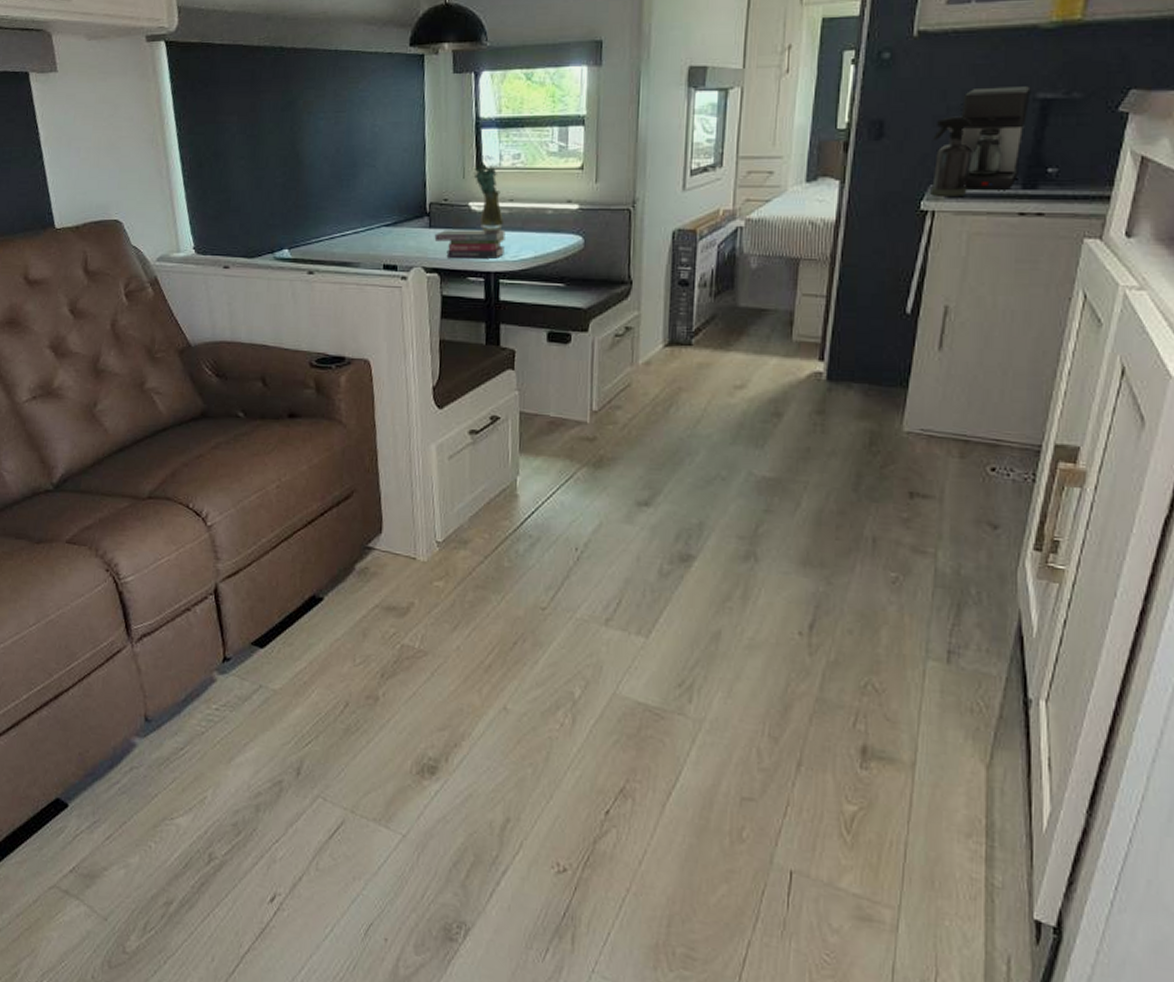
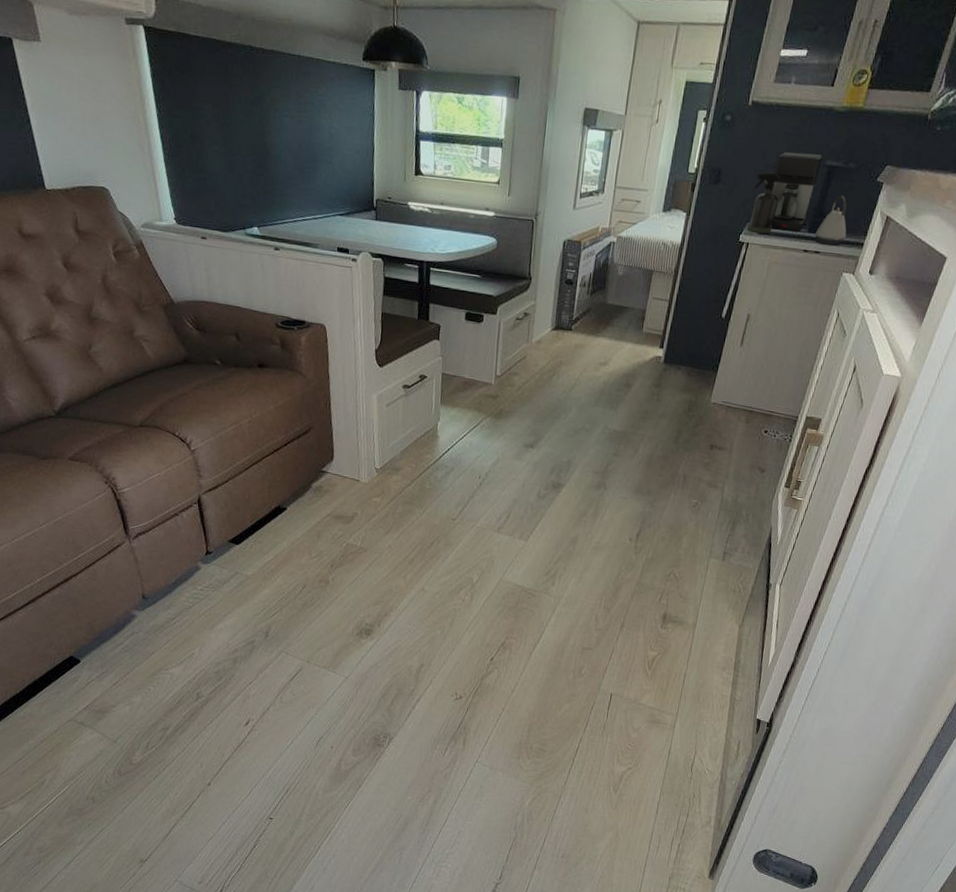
books: present [434,229,506,259] -> none [379,223,437,251]
vase: present [473,164,504,232] -> none [412,170,435,228]
kettle: none [1033,136,1082,203] -> present [815,195,847,246]

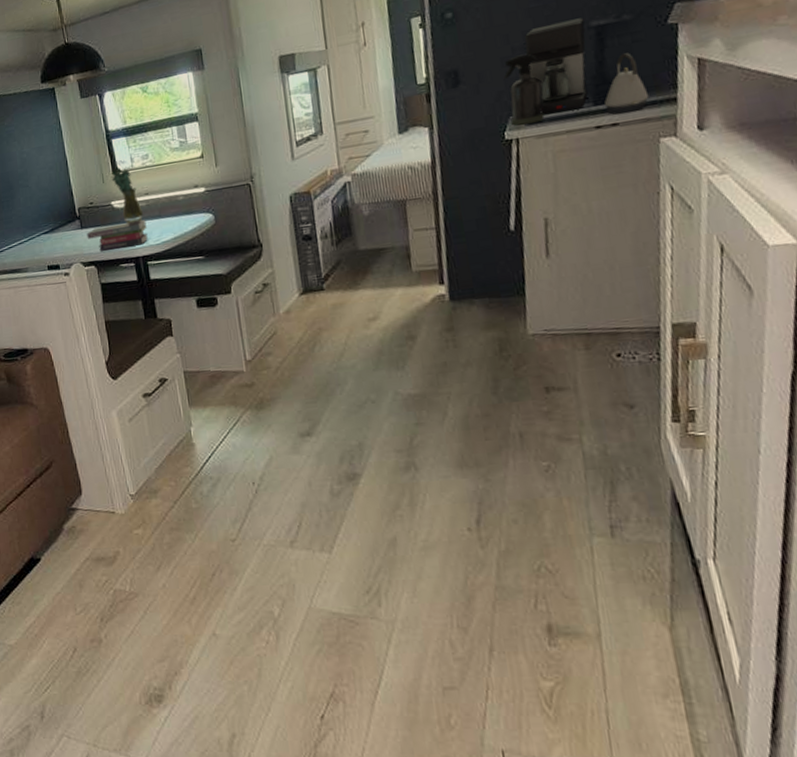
books: none [379,223,437,251] -> present [86,219,148,251]
vase: none [412,170,435,228] -> present [111,168,143,224]

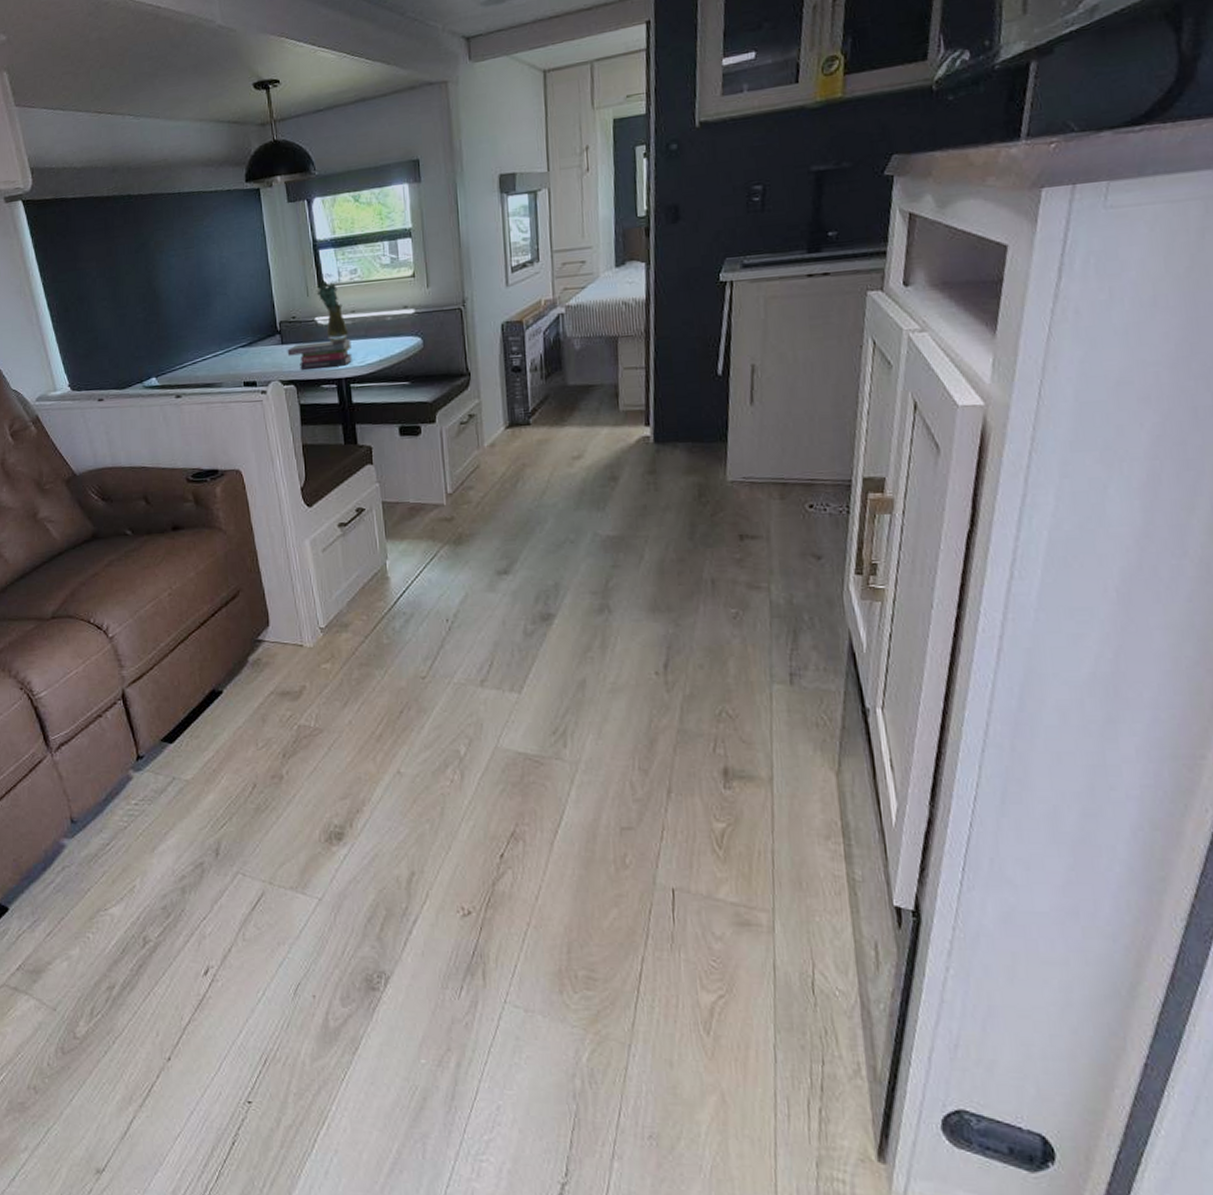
spray bottle: present [503,54,545,126] -> none [722,194,760,268]
coffee maker: present [525,18,588,115] -> none [746,161,806,259]
kettle: present [603,53,649,115] -> none [817,201,861,264]

